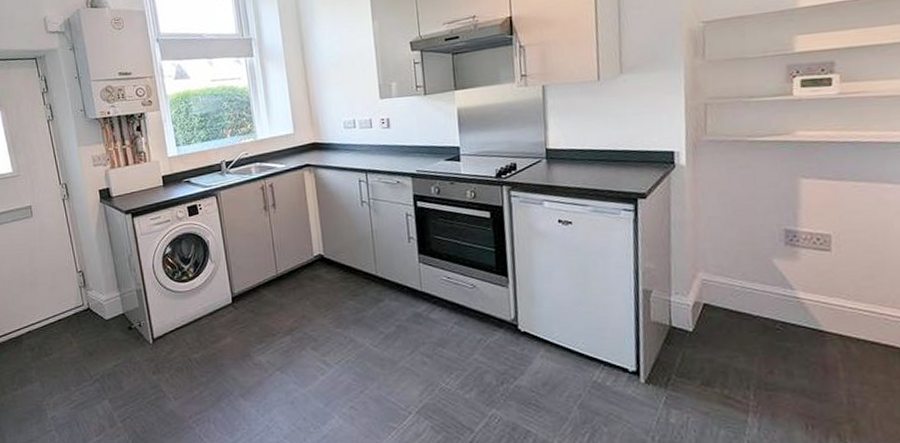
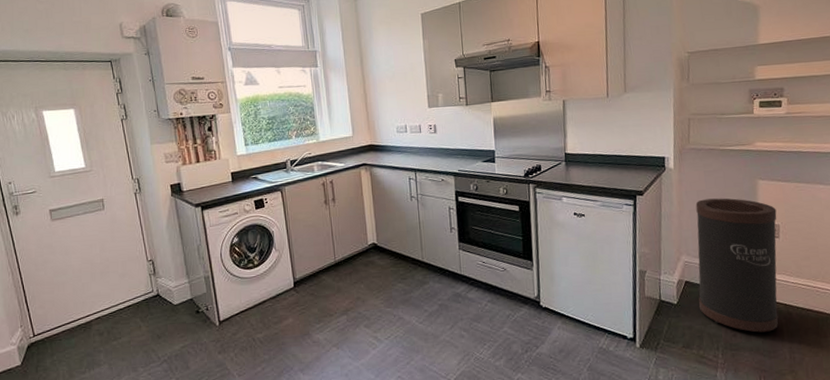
trash can: none [715,201,832,370] -> present [695,198,779,333]

